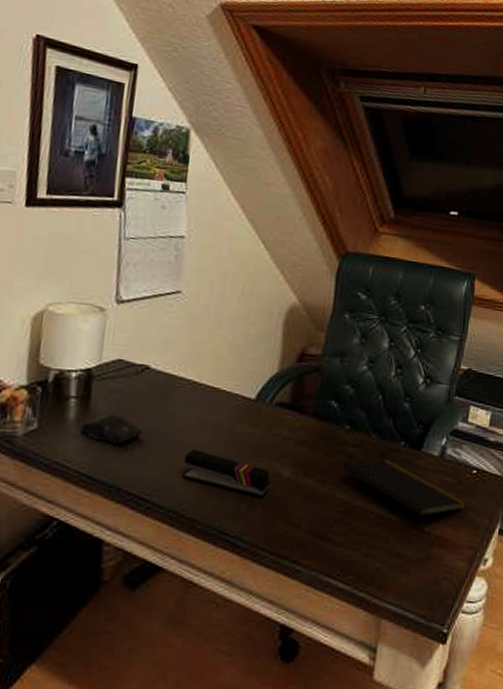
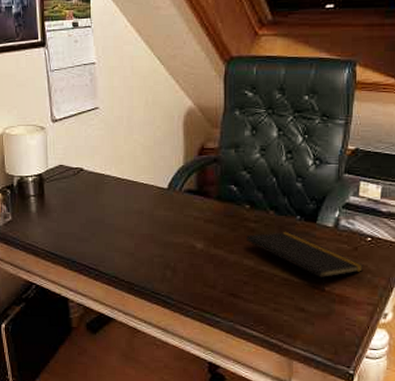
computer mouse: present [79,413,144,445] -> none [40,206,86,229]
stapler: present [182,449,271,498] -> none [118,230,187,266]

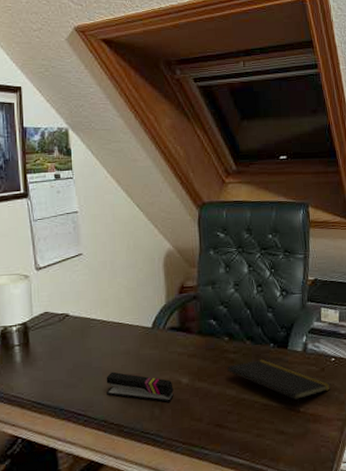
stapler: none [118,230,187,266] -> present [106,371,174,402]

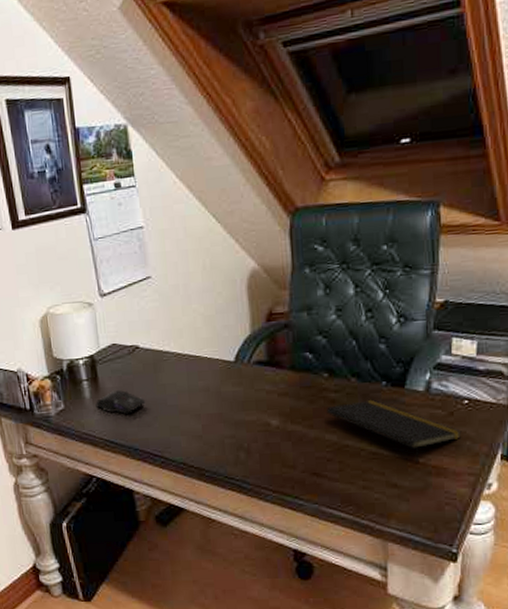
computer mouse: none [25,353,72,376] -> present [95,389,146,414]
stapler: present [106,371,174,402] -> none [183,410,262,446]

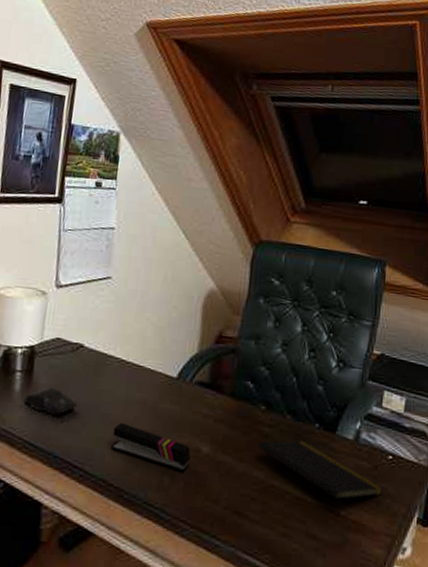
stapler: none [183,410,262,446] -> present [111,422,191,472]

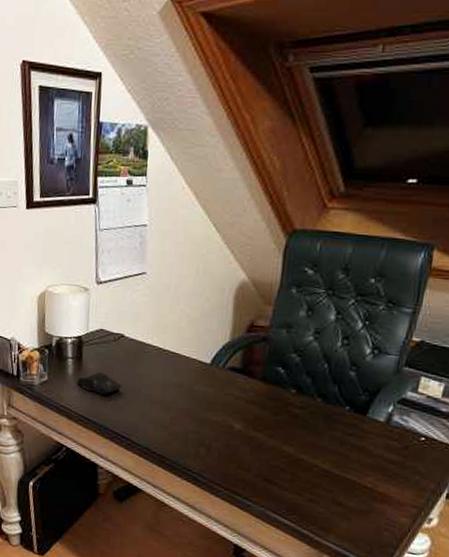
stapler: present [111,422,191,472] -> none [153,402,224,445]
notepad: present [258,440,384,515] -> none [288,420,413,487]

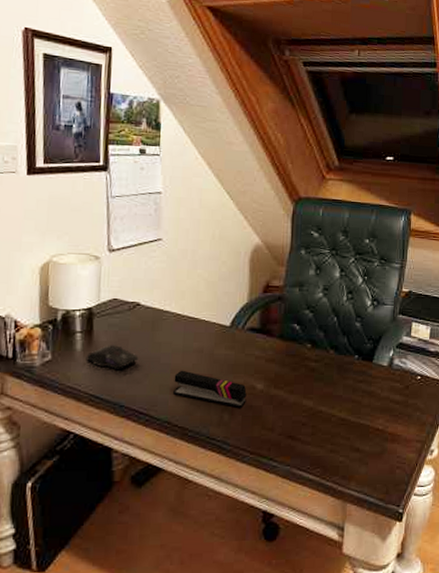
stapler: none [153,402,224,445] -> present [173,370,247,408]

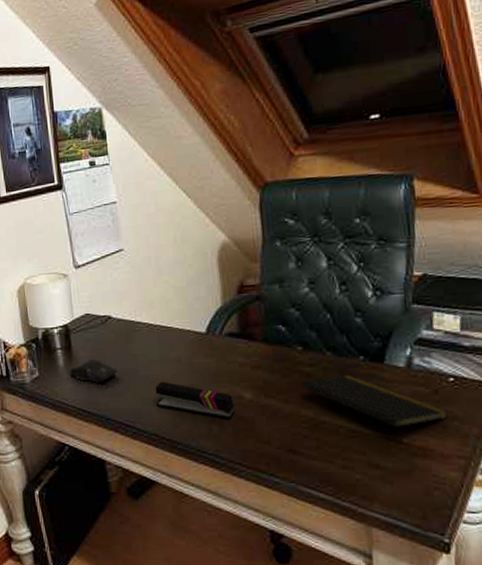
notepad: none [306,370,414,430] -> present [302,374,449,443]

